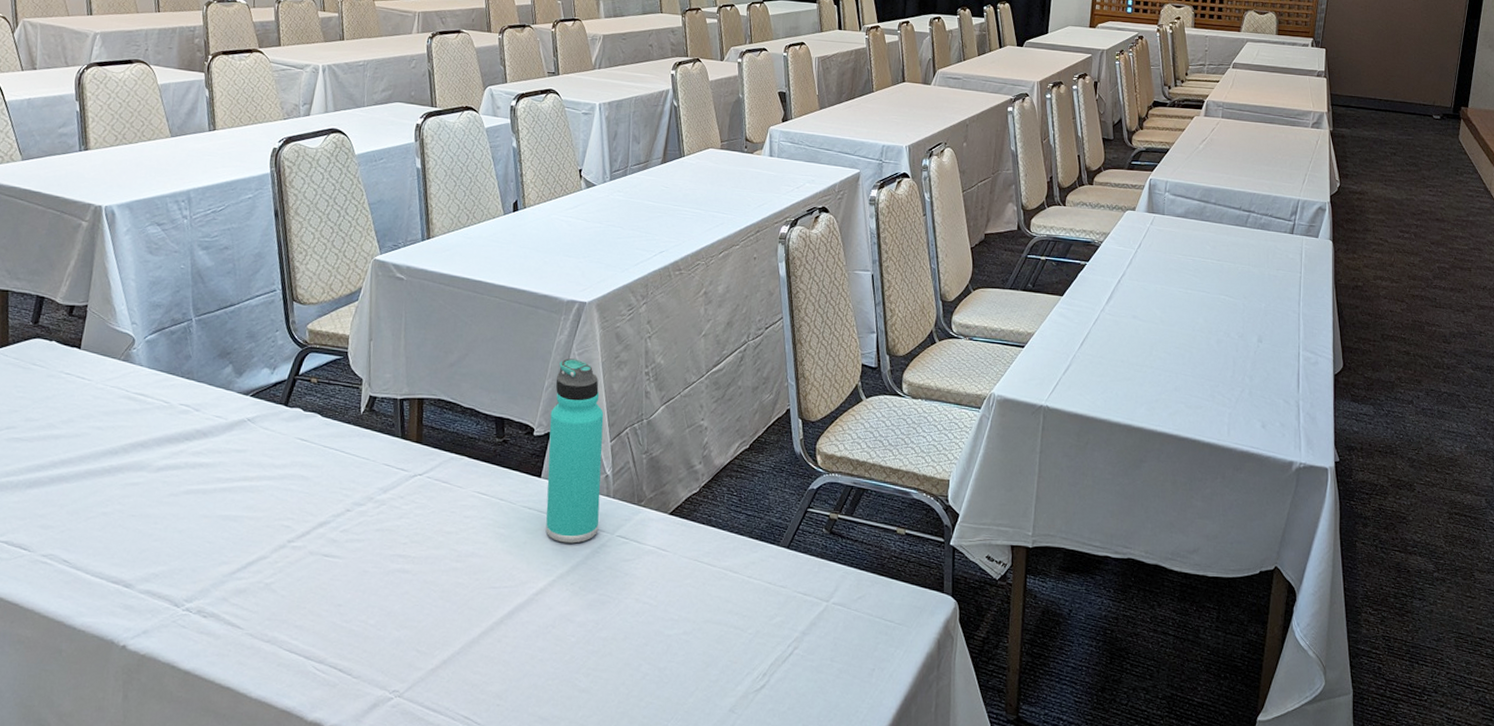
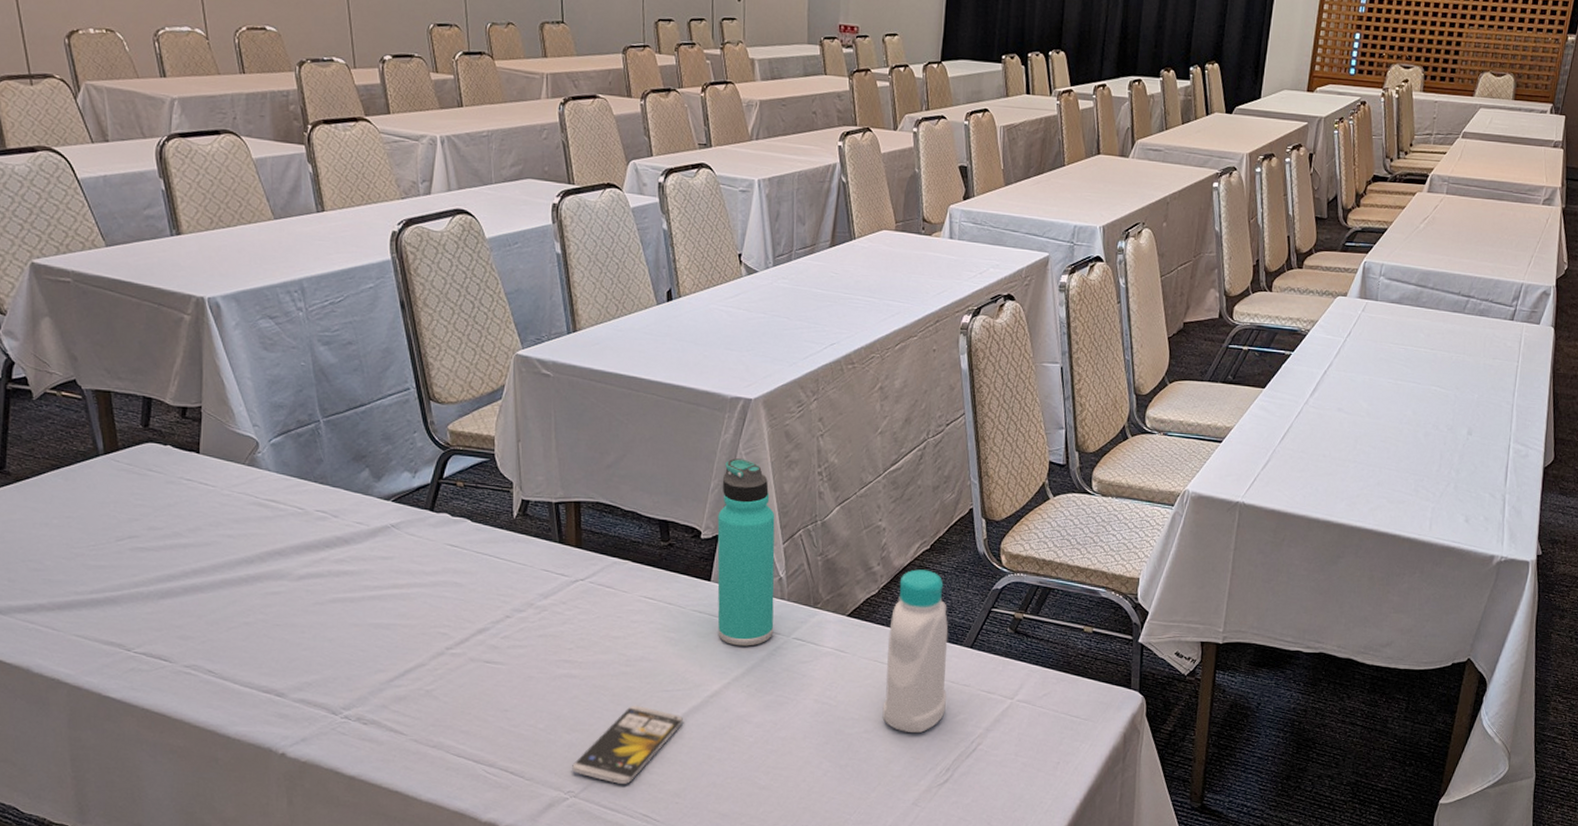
smartphone: none [398,601,508,684] -> present [572,705,683,784]
bottle: none [701,468,766,635] -> present [882,569,949,733]

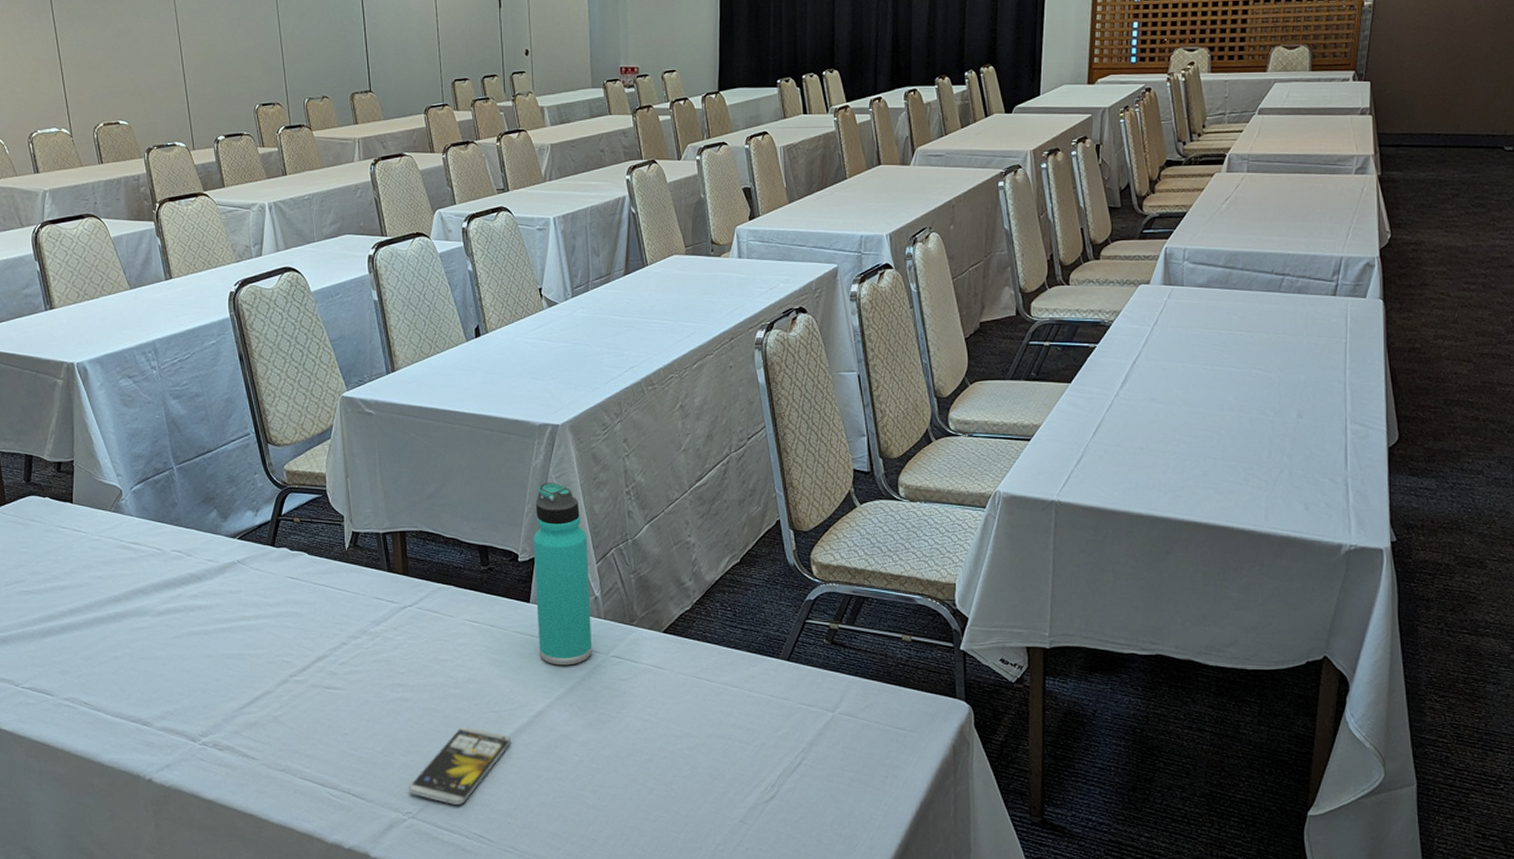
bottle: present [882,569,949,733] -> none [703,583,768,748]

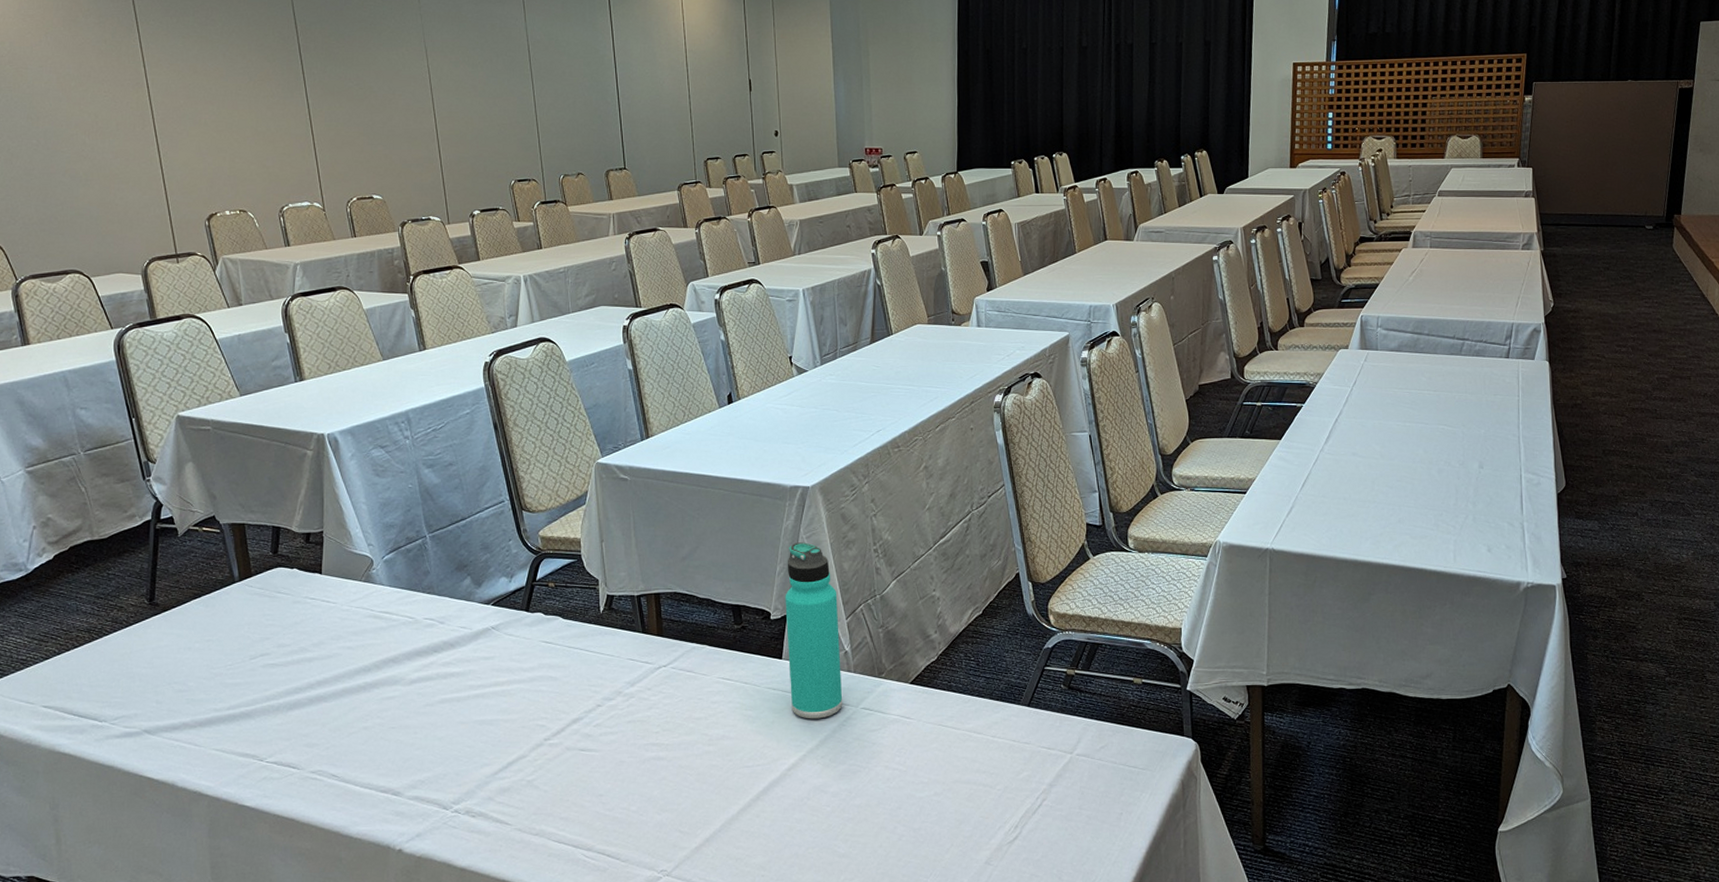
smartphone: present [409,726,511,804] -> none [664,782,764,860]

